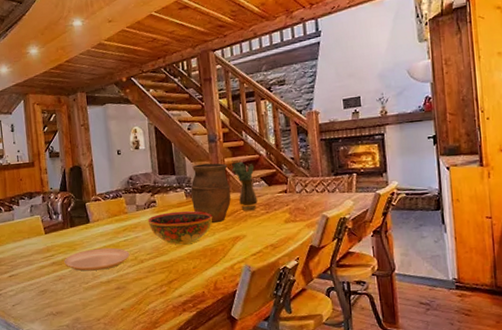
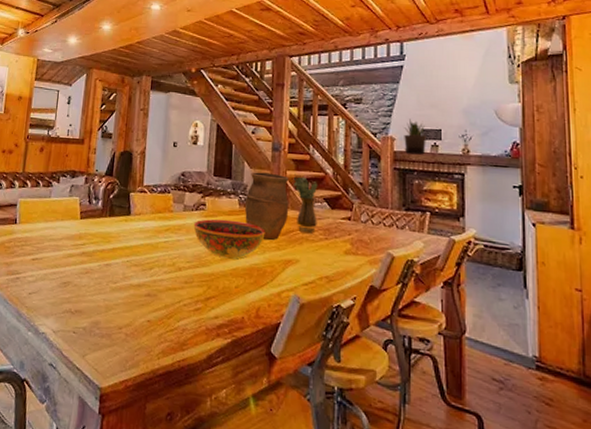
plate: present [64,247,130,271] -> none [95,244,168,271]
planter: none [326,91,348,125] -> present [404,119,426,155]

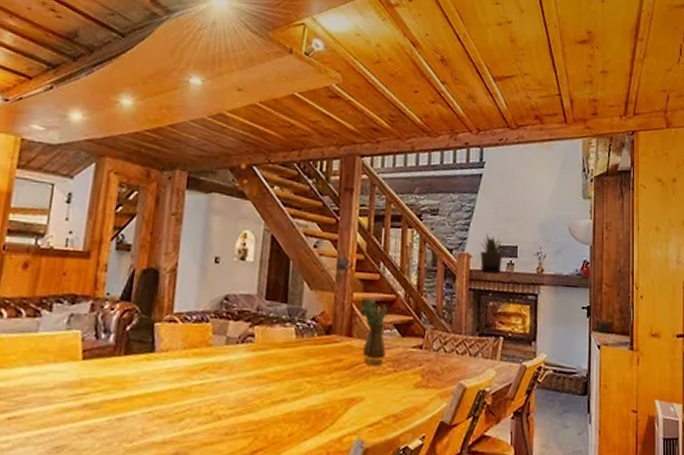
bowl: present [193,219,266,259] -> none [238,353,327,401]
vase: present [245,172,289,240] -> none [302,294,356,377]

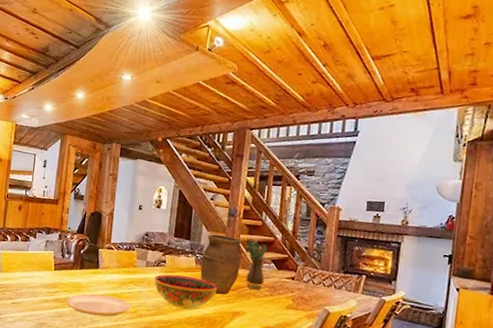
plate: none [102,391,204,424] -> present [67,293,131,316]
bowl: none [238,353,327,401] -> present [154,274,218,309]
vase: none [302,294,356,377] -> present [200,234,242,295]
planter: present [480,233,503,274] -> none [349,191,370,225]

